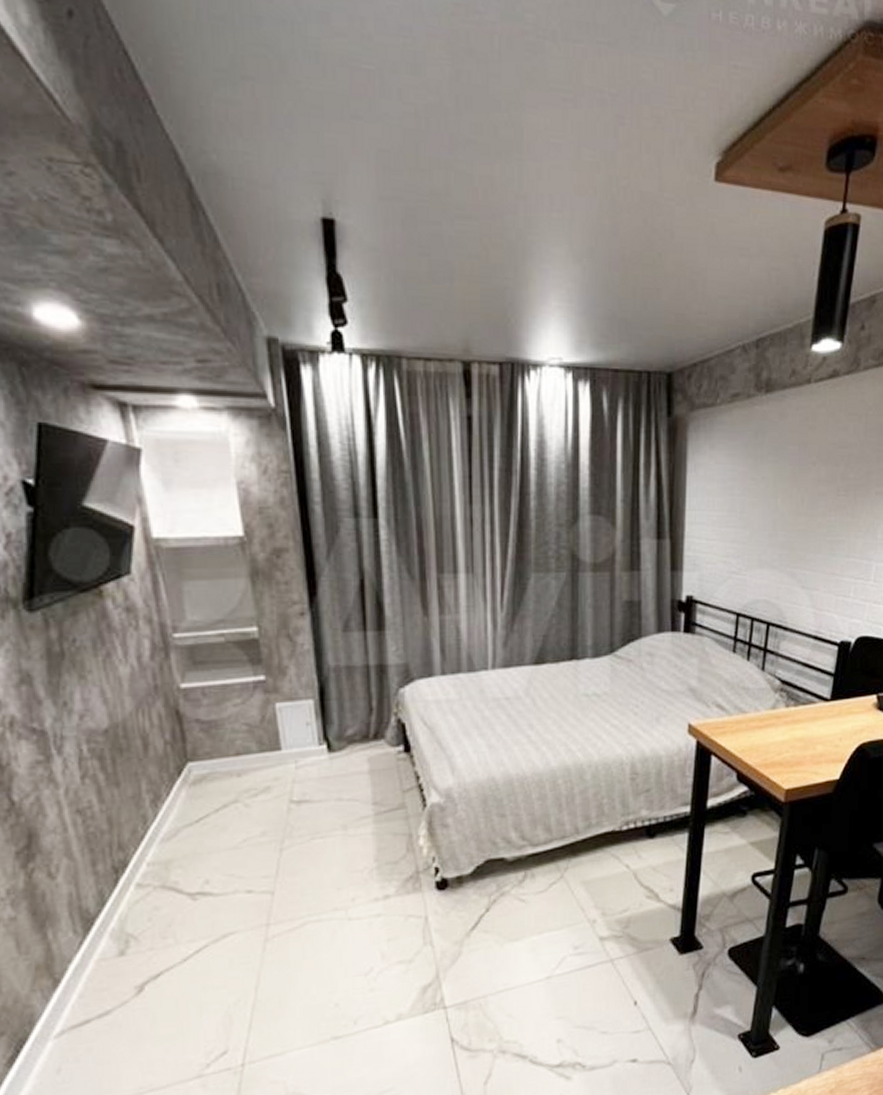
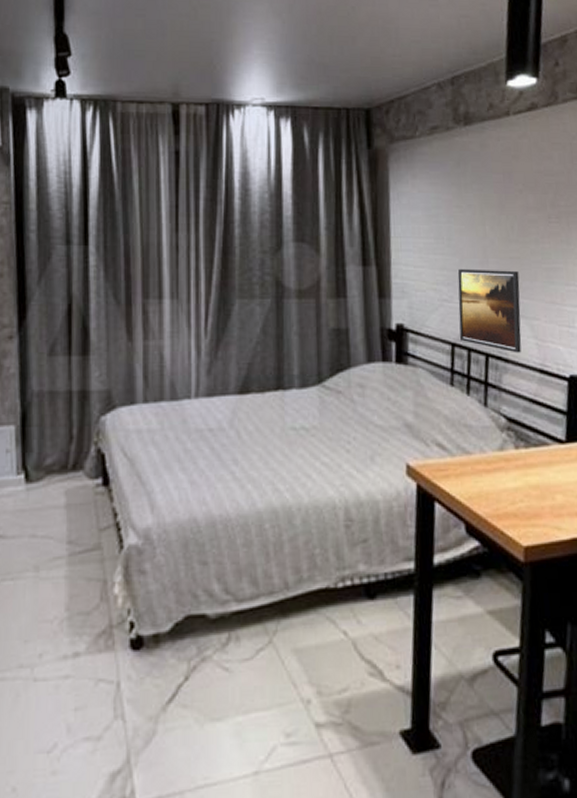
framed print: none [744,541,804,622] -> present [457,268,522,353]

